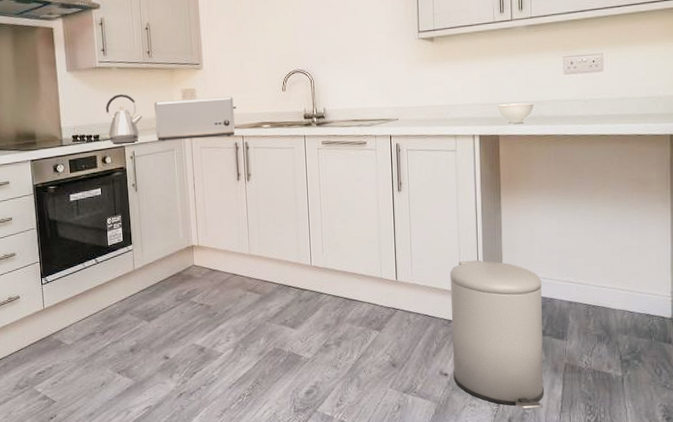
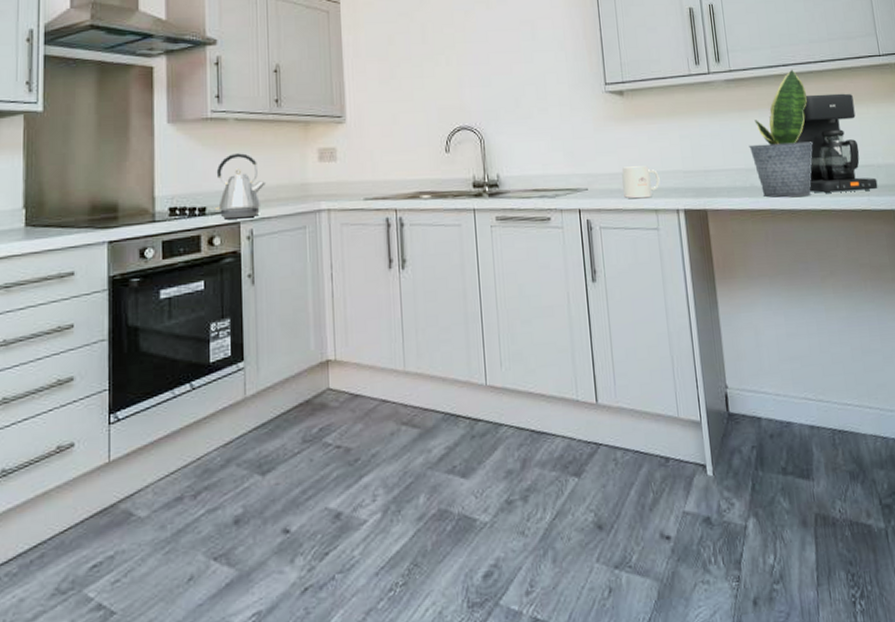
toaster: present [154,96,236,141] -> none [282,158,388,216]
mug: none [428,100,460,127] -> present [621,166,660,199]
pedal bin: present [450,259,544,410] -> none [662,371,795,586]
bowl: present [497,102,534,123] -> none [701,170,743,195]
potted plant: none [541,14,601,125] -> present [748,69,814,198]
coffee maker: none [584,34,656,122] -> present [795,93,878,194]

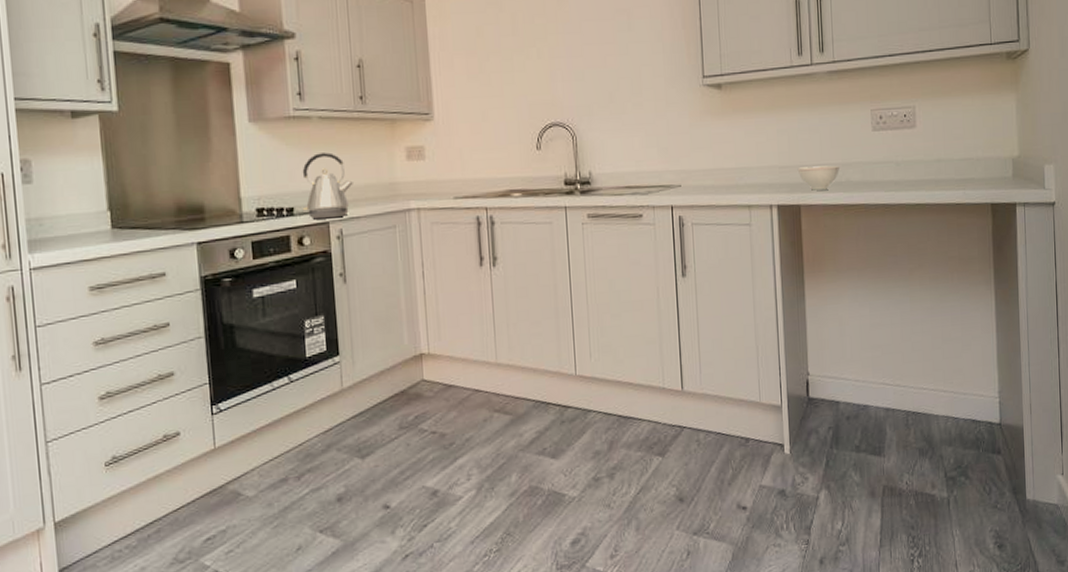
mug: present [621,166,660,199] -> none [716,161,755,195]
bowl: none [701,170,743,195] -> present [797,165,839,191]
potted plant: present [748,69,814,198] -> none [847,59,914,192]
coffee maker: present [795,93,878,194] -> none [895,84,975,188]

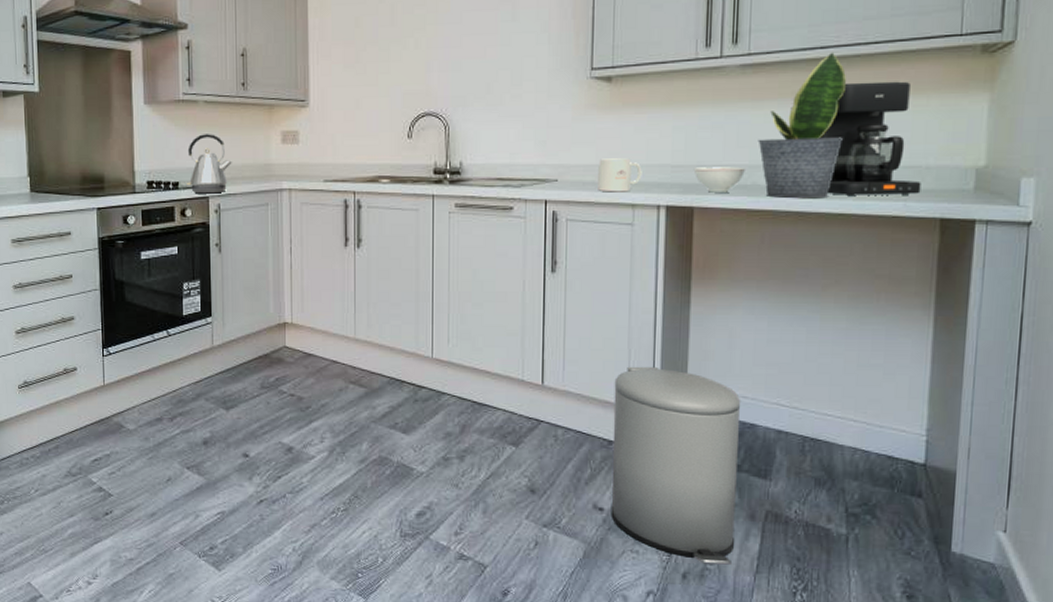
mug: none [716,161,755,195] -> present [598,158,642,192]
pedal bin: none [746,360,860,547] -> present [611,366,741,566]
potted plant: none [847,59,914,192] -> present [758,52,846,199]
coffee maker: none [895,84,975,188] -> present [819,81,921,197]

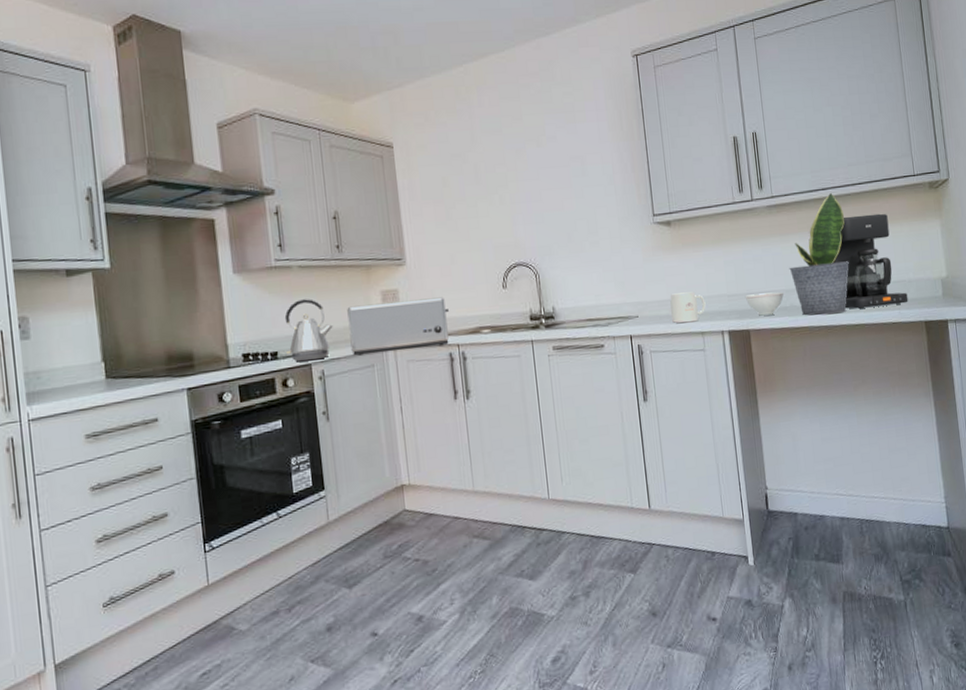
toaster: none [247,142,348,193] -> present [347,297,449,356]
pedal bin: present [611,366,741,566] -> none [709,476,825,653]

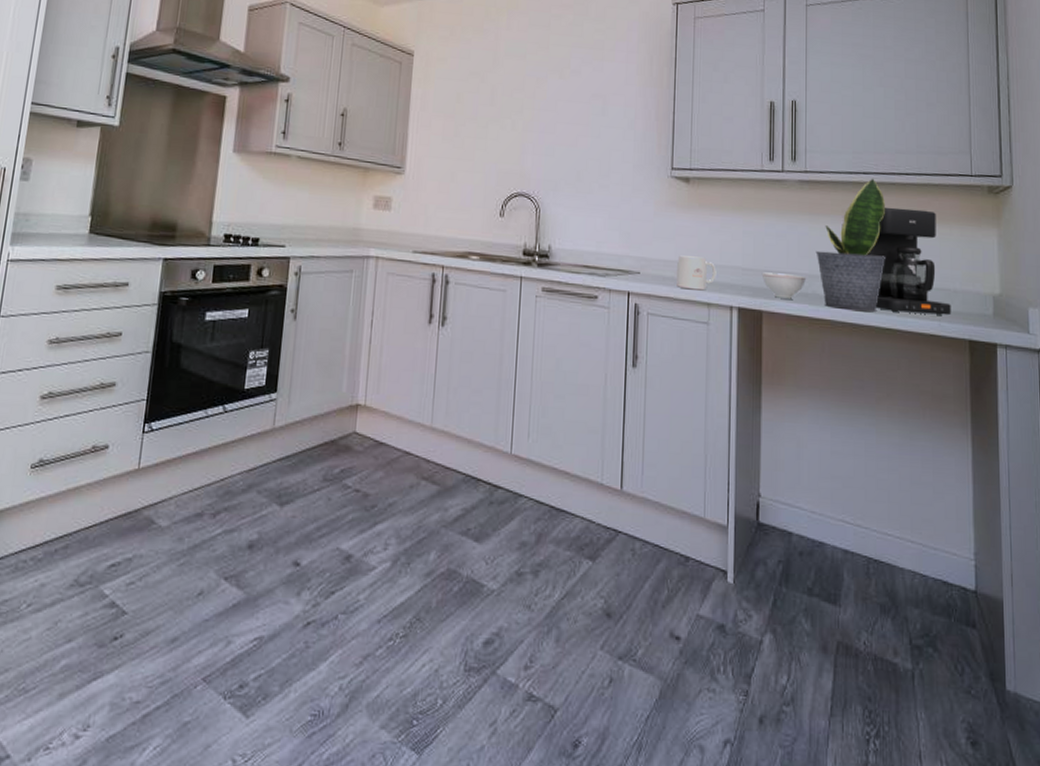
kettle: present [284,298,333,362] -> none [268,190,319,255]
toaster: present [347,297,449,356] -> none [333,206,440,265]

